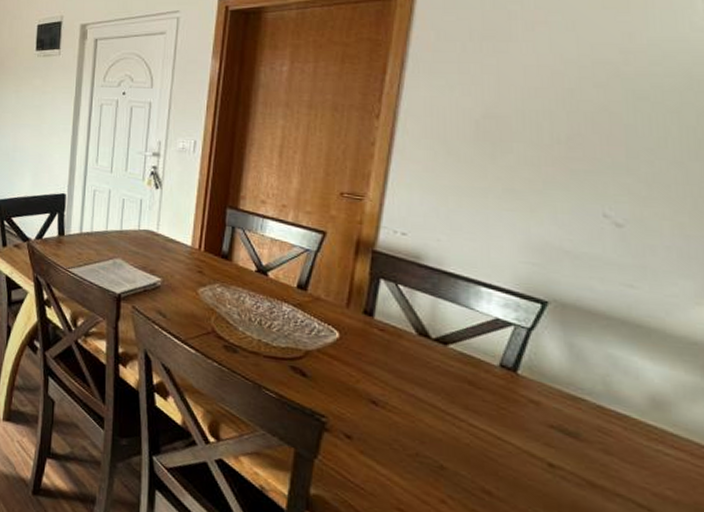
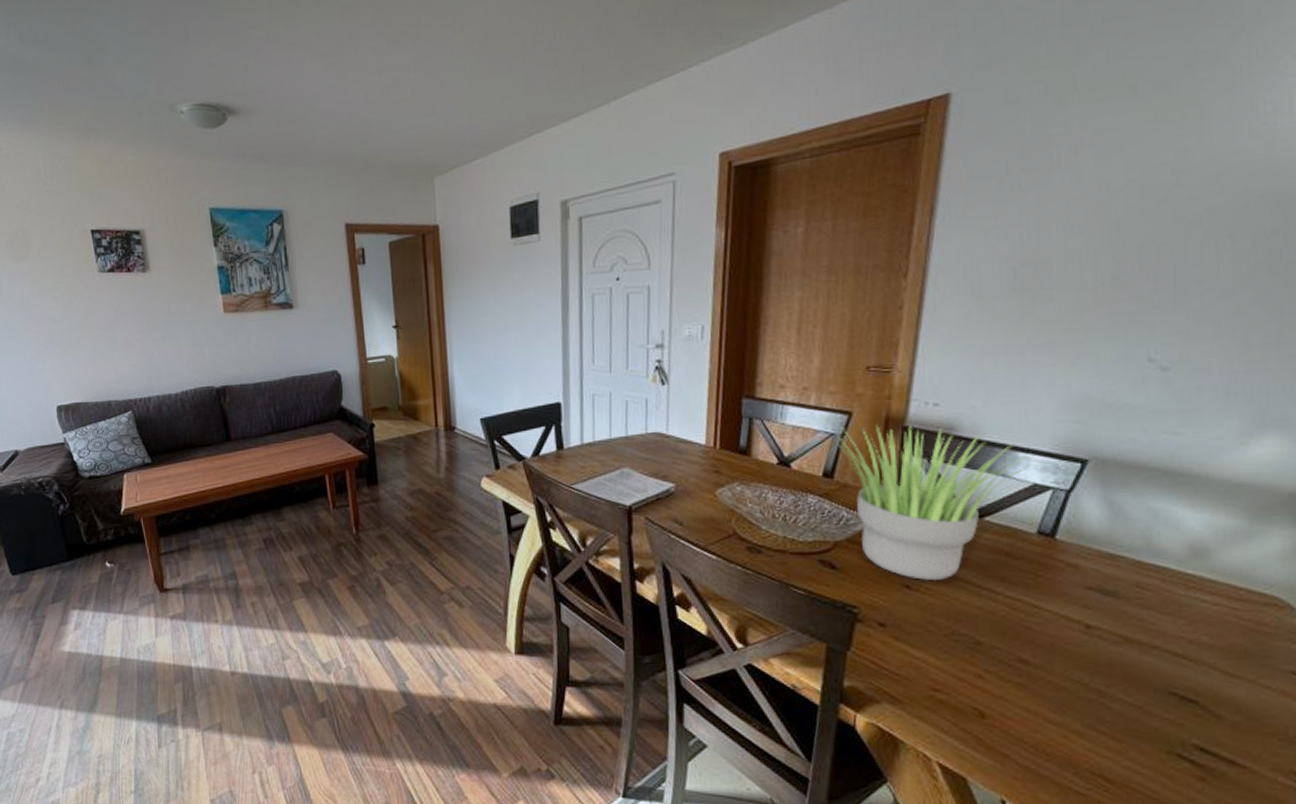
potted plant: none [311,244,494,401] -> present [837,425,1031,581]

